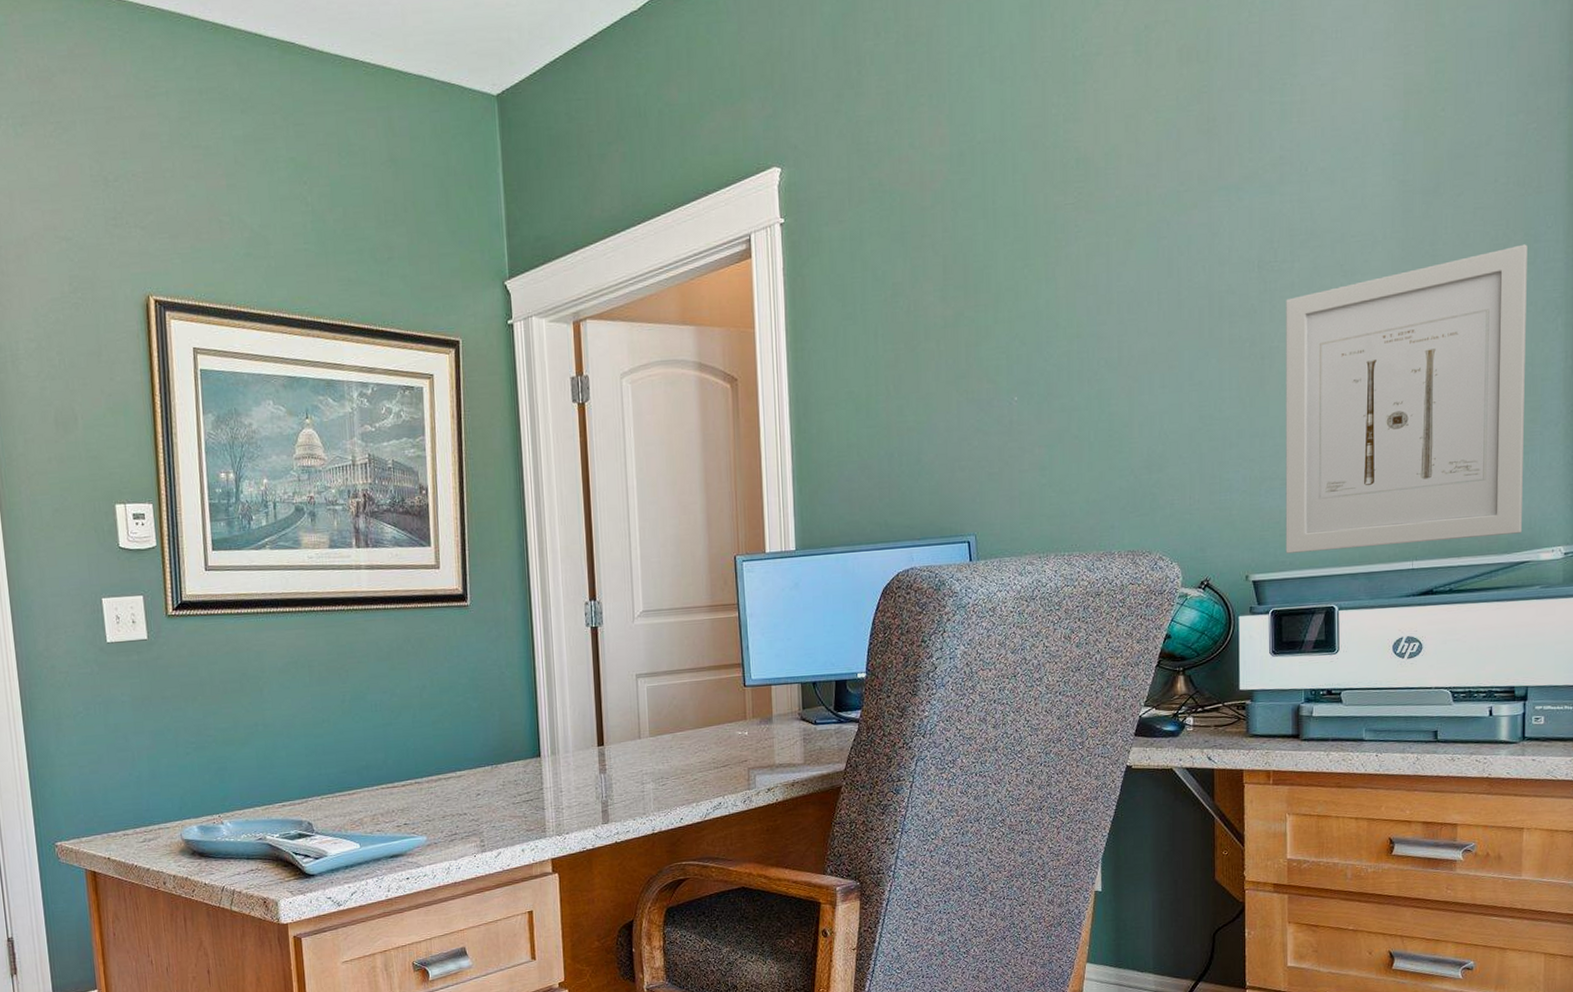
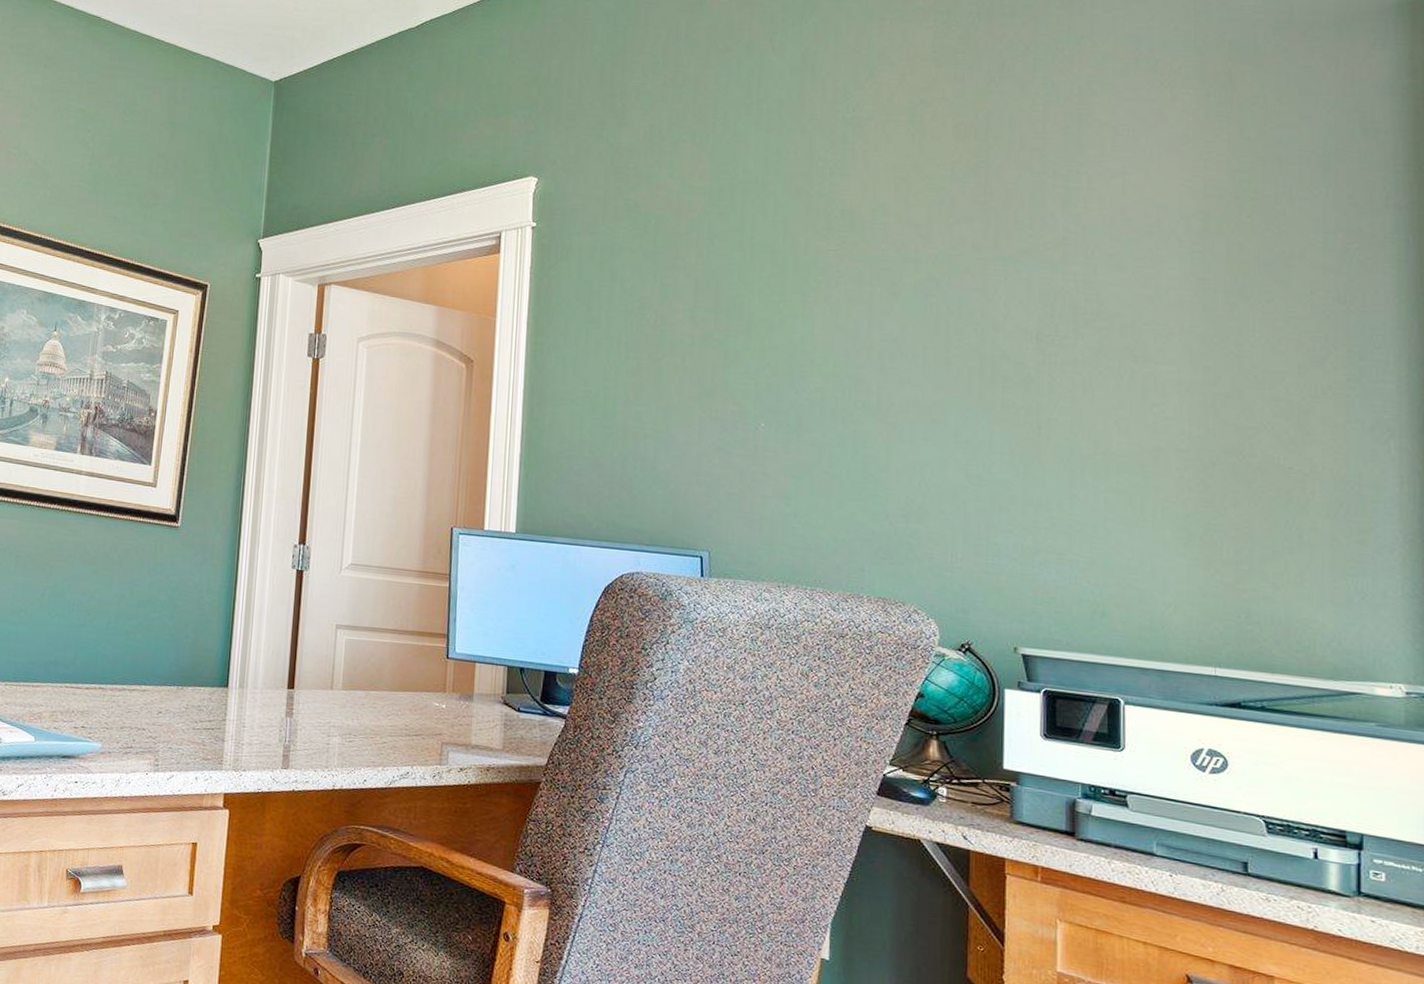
wall art: present [1285,244,1528,554] -> none [1062,360,1352,661]

